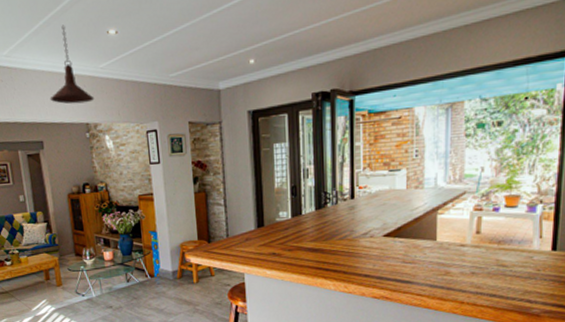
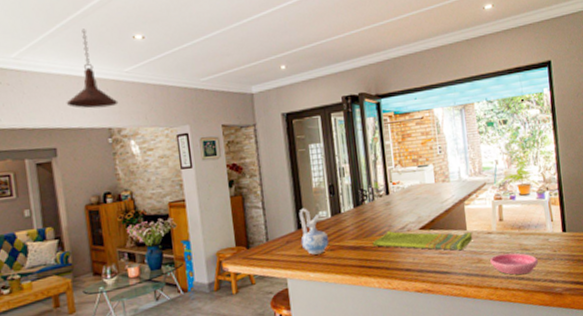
ceramic pitcher: none [259,207,288,253] -> present [299,208,329,255]
dish towel: none [332,236,442,260] -> present [372,231,473,250]
saucer: none [459,268,517,292] -> present [490,252,539,275]

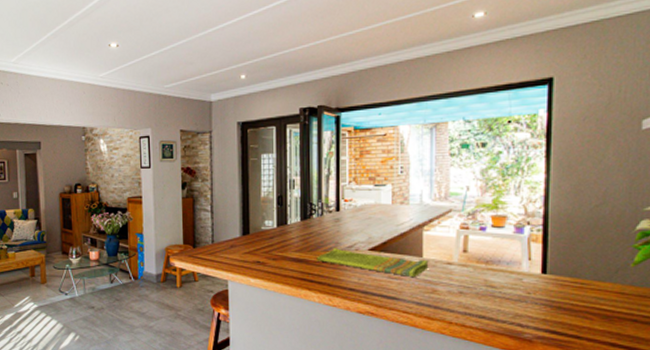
pendant light: present [66,29,119,109] -> none [50,37,93,109]
ceramic pitcher: present [299,208,329,255] -> none [244,215,272,261]
saucer: present [490,252,539,275] -> none [447,288,507,313]

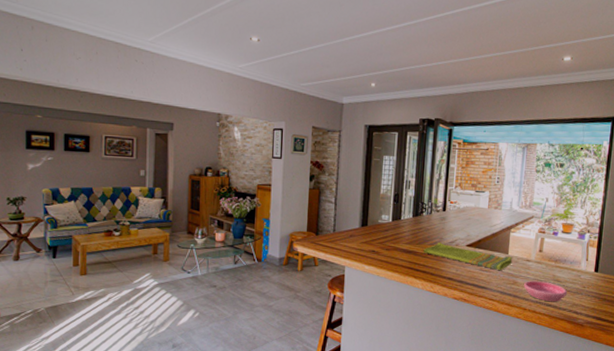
saucer: none [447,288,507,313] -> present [524,281,568,302]

